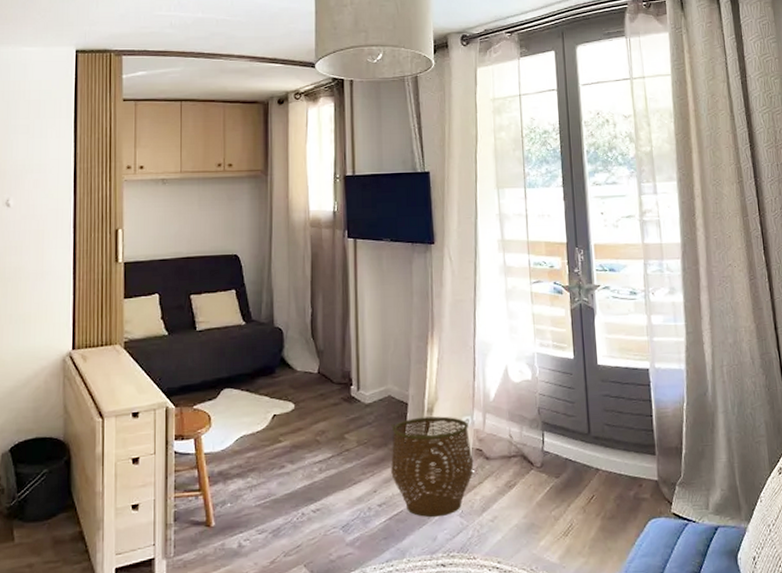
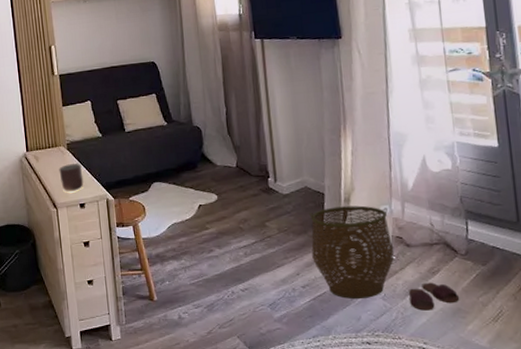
mug: none [111,365,140,398] -> present [59,163,84,192]
slippers: none [486,497,533,527] -> present [409,282,459,311]

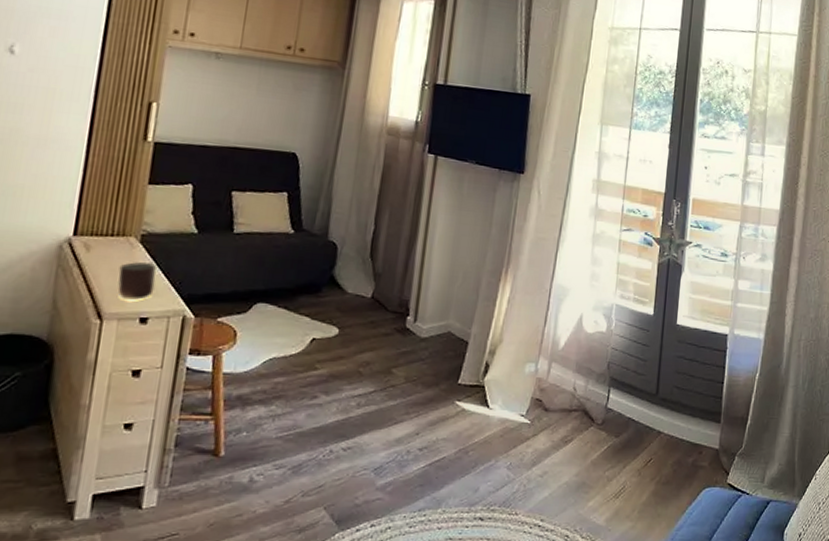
basket: present [309,205,394,299] -> none [438,358,533,466]
slippers: present [409,282,459,311] -> none [535,452,586,484]

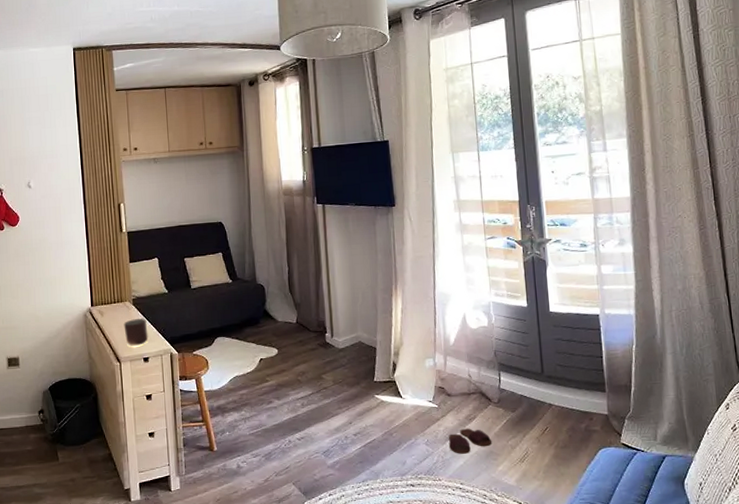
slippers: none [535,452,586,484] -> present [449,428,491,454]

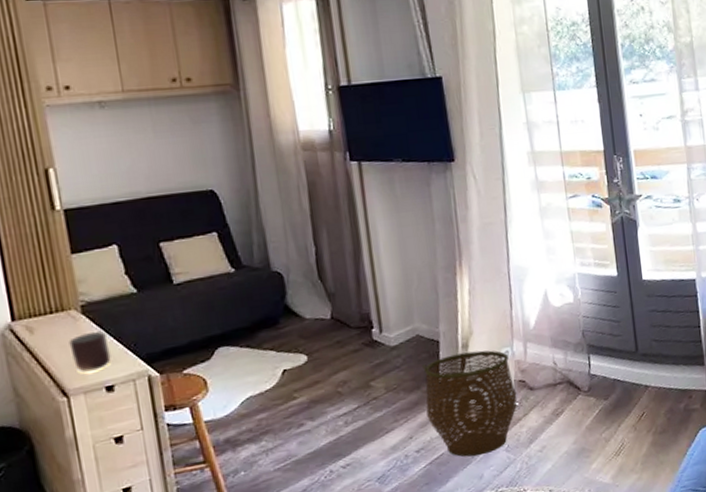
basket: none [362,359,437,445] -> present [422,350,517,457]
slippers: present [449,428,491,454] -> none [533,424,583,457]

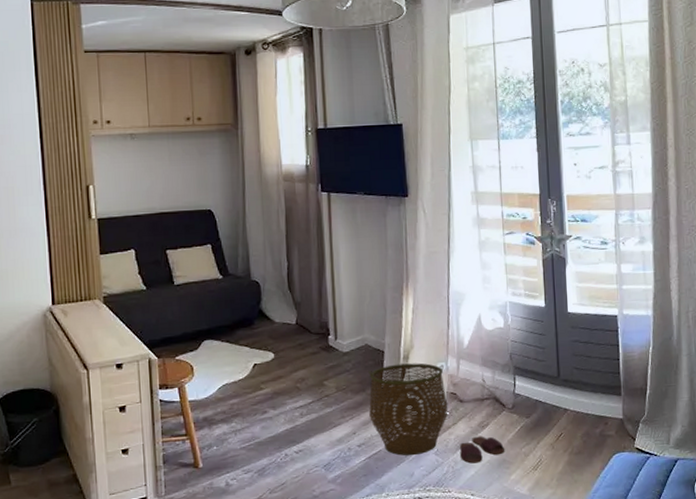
mug: present [69,331,111,373] -> none [92,319,122,351]
slippers: none [533,424,583,457] -> present [460,436,504,464]

